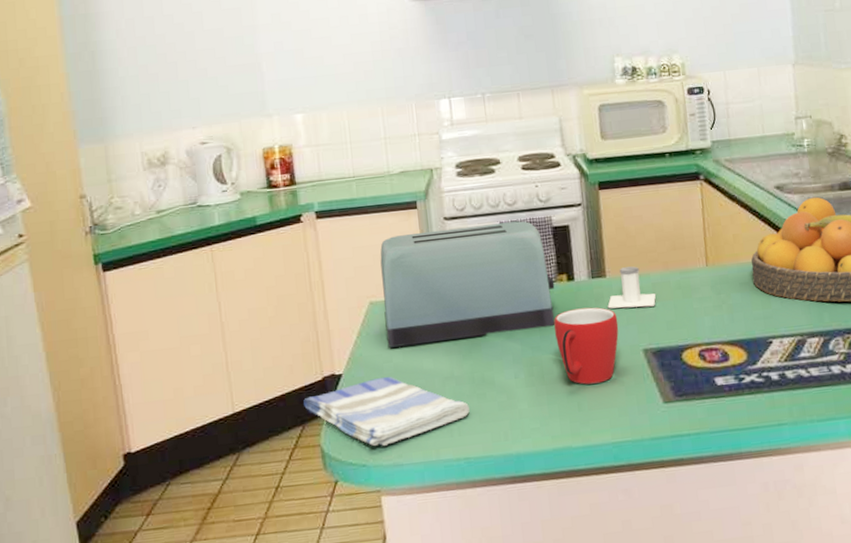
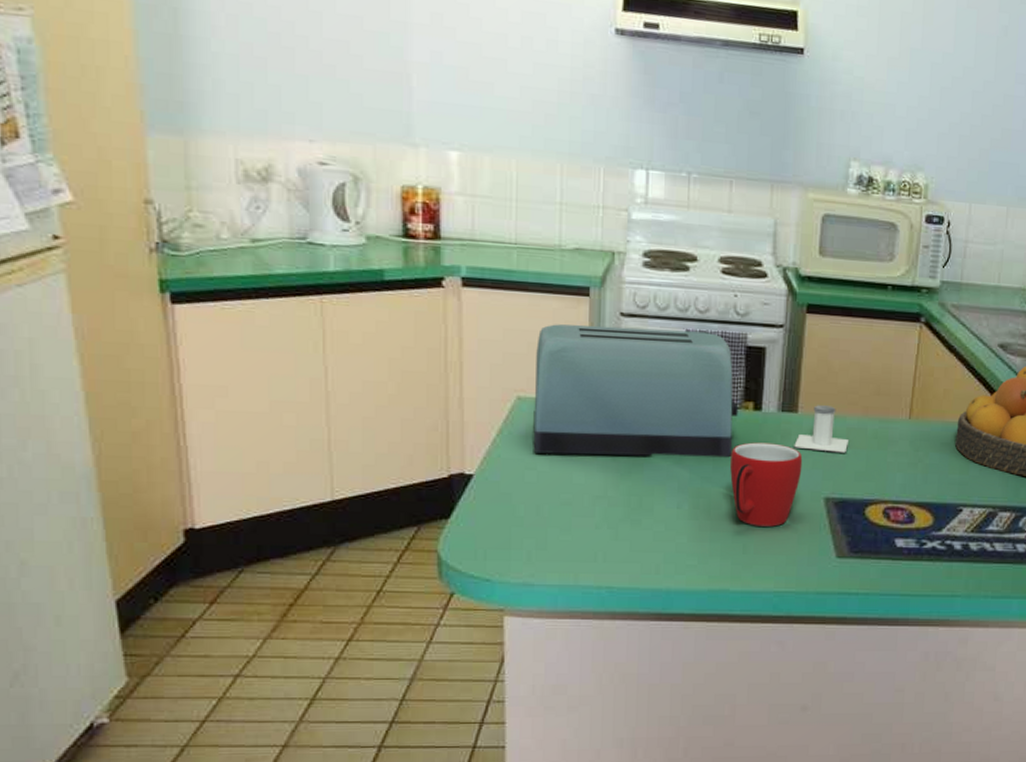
dish towel: present [303,376,470,446] -> none [422,484,620,561]

